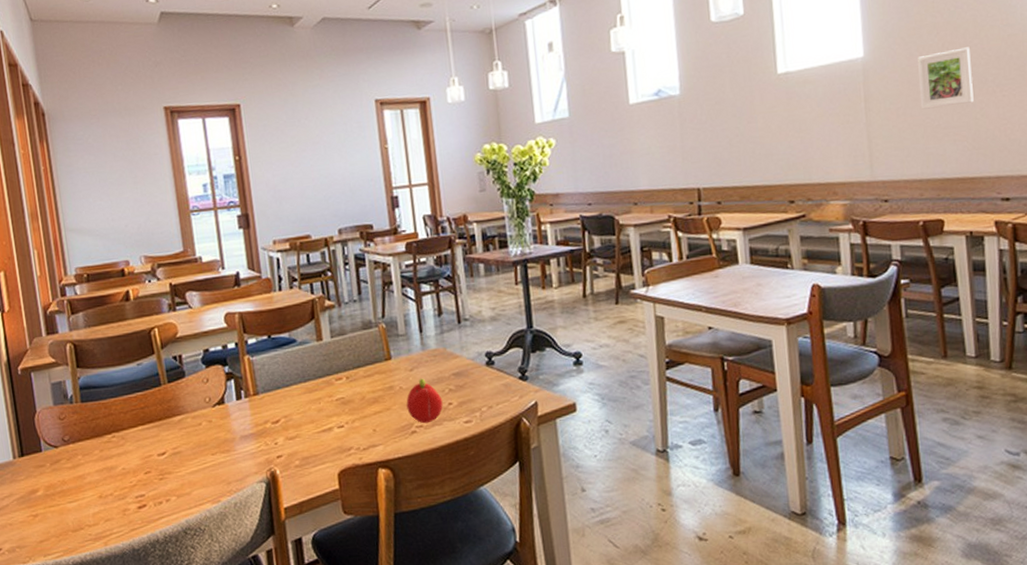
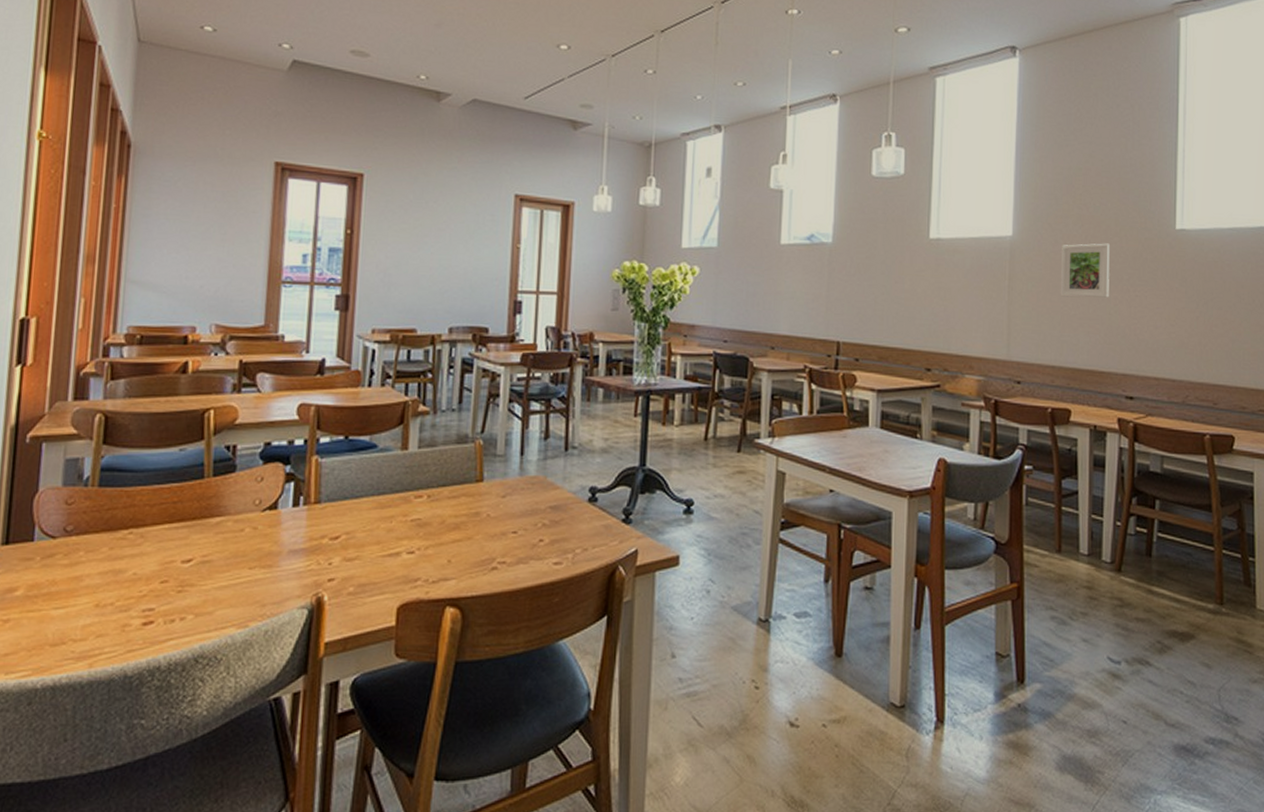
fruit: present [406,378,443,424] -> none [491,507,533,560]

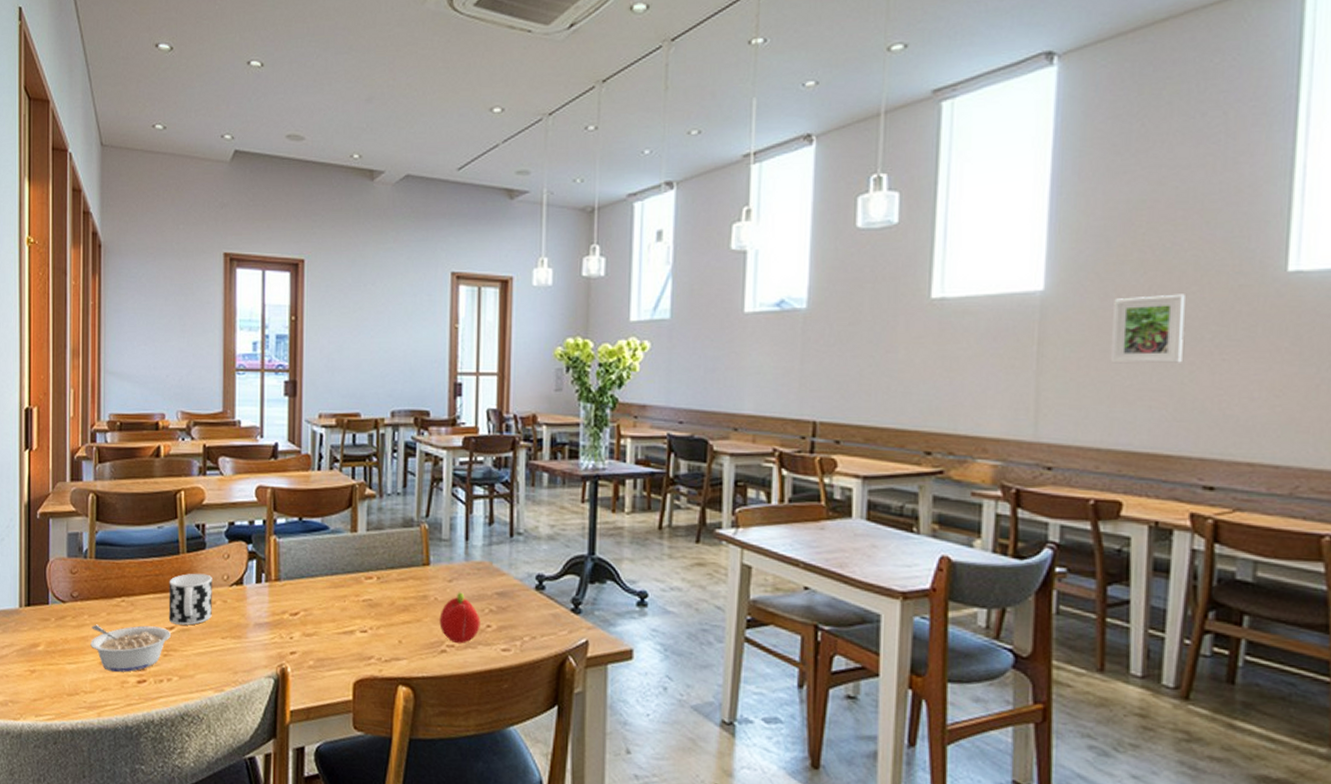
legume: none [85,560,188,614] -> present [90,624,171,672]
cup: none [186,498,242,557] -> present [168,573,212,625]
fruit: none [491,507,533,560] -> present [439,592,480,644]

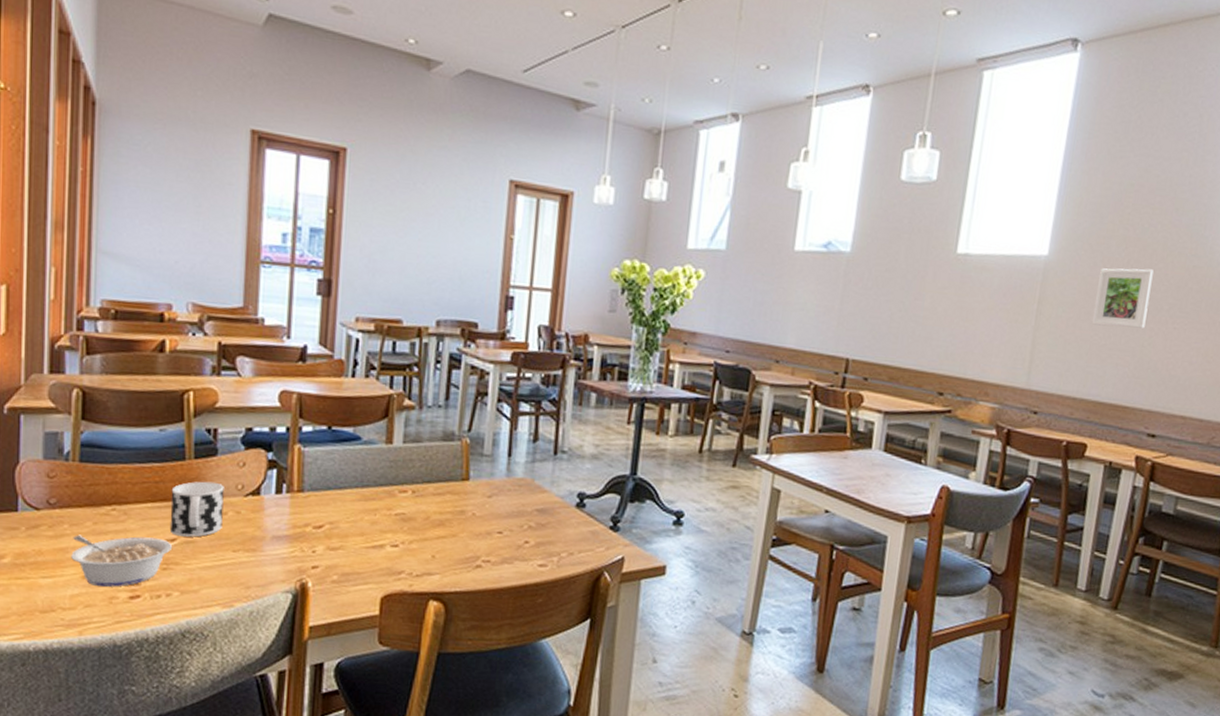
fruit: present [439,592,480,644] -> none [476,508,519,560]

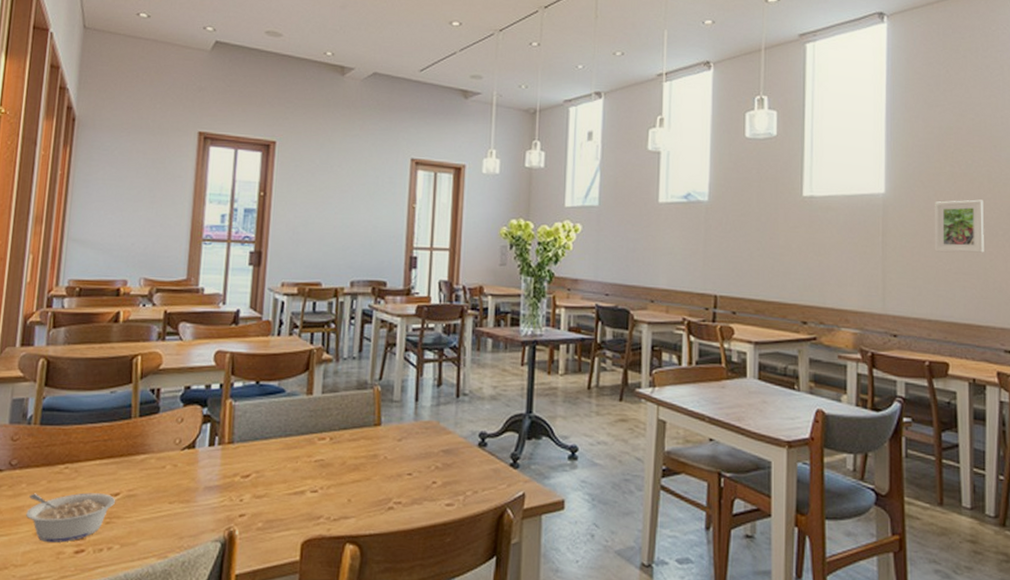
cup: present [169,481,224,537] -> none [114,437,164,491]

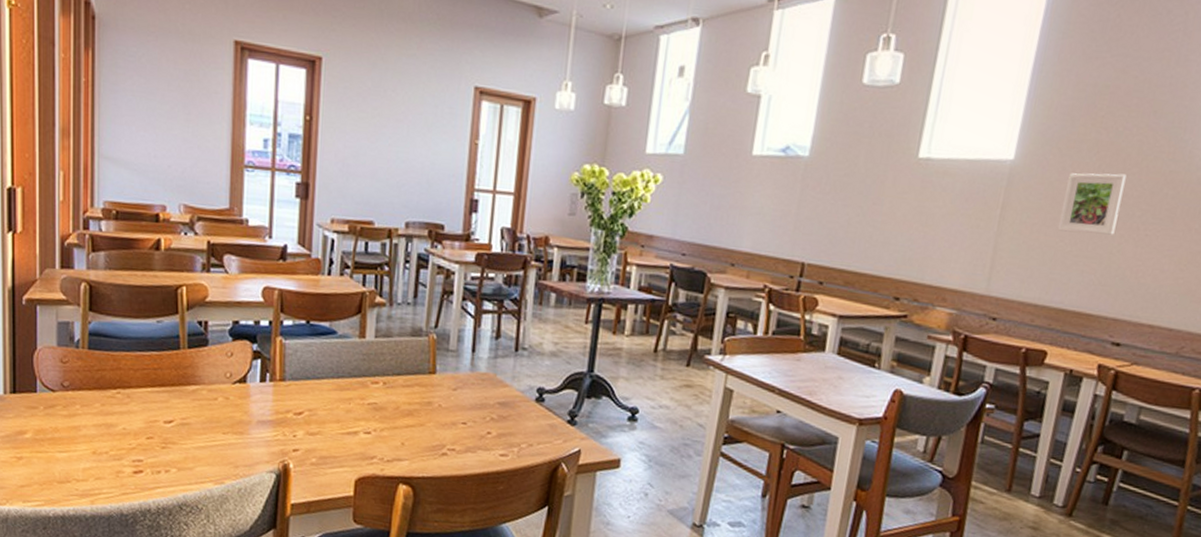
legume: present [26,493,115,543] -> none [83,414,169,463]

